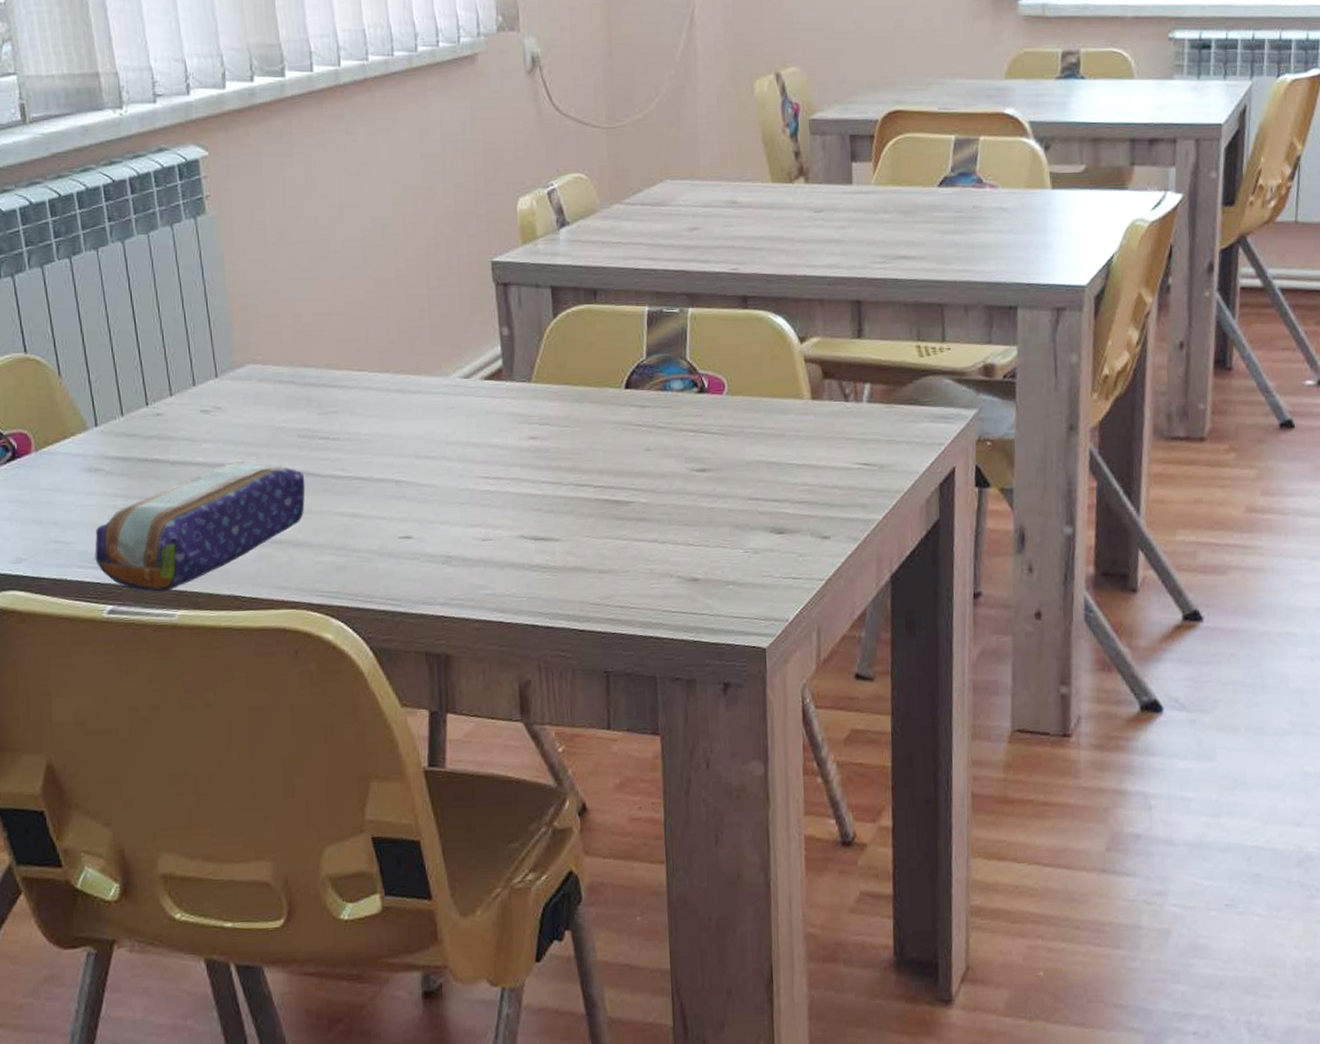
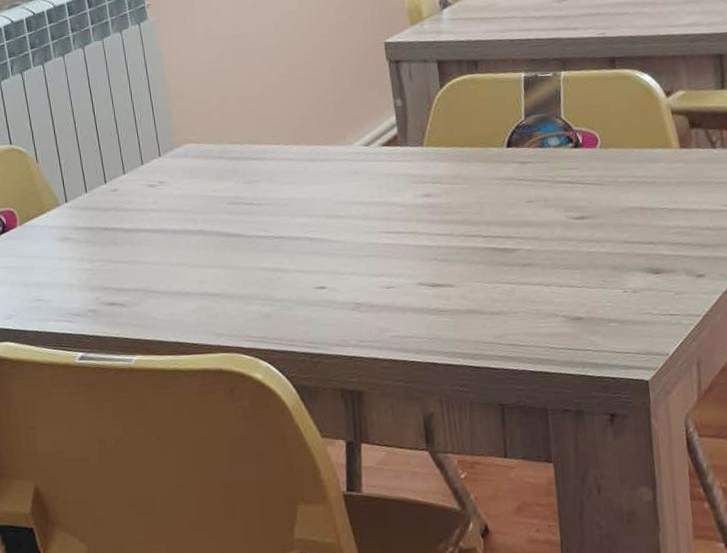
pencil case: present [94,461,306,592] -> none [67,227,235,341]

